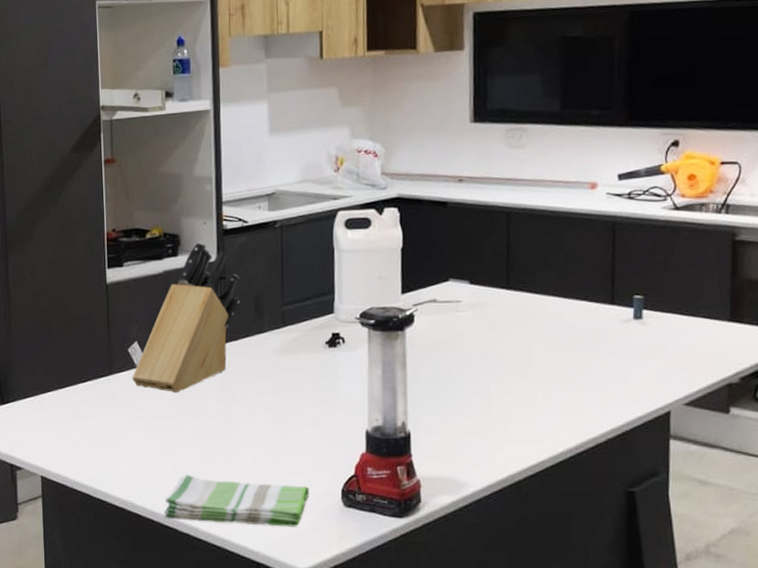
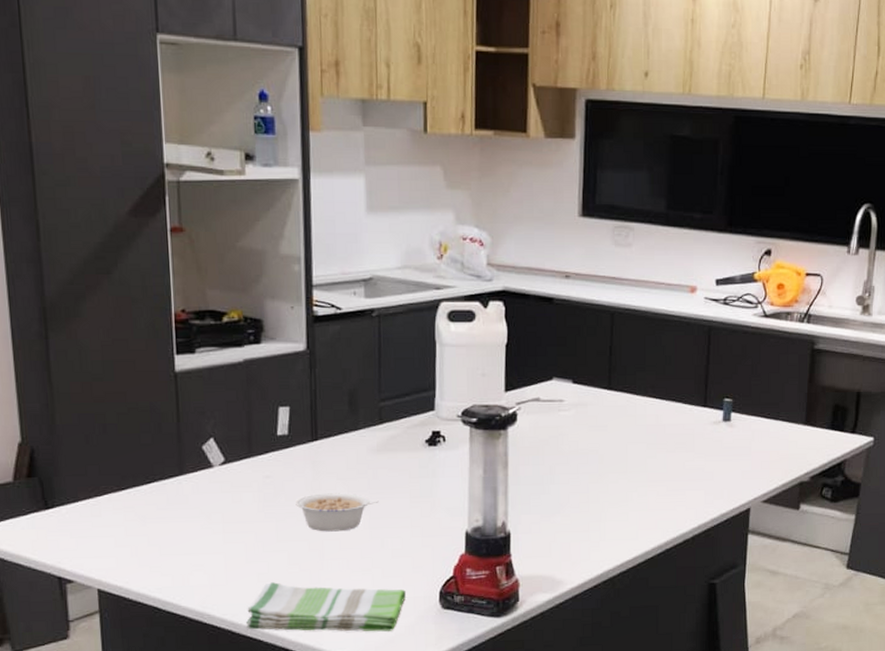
knife block: present [132,241,240,393] -> none [207,327,333,495]
legume: none [207,392,283,429] -> present [295,493,379,532]

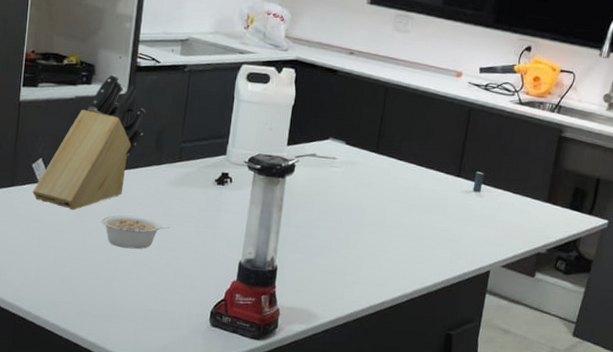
knife block: none [207,327,333,495] -> present [32,73,146,210]
dish towel: present [245,582,406,632] -> none [46,285,182,340]

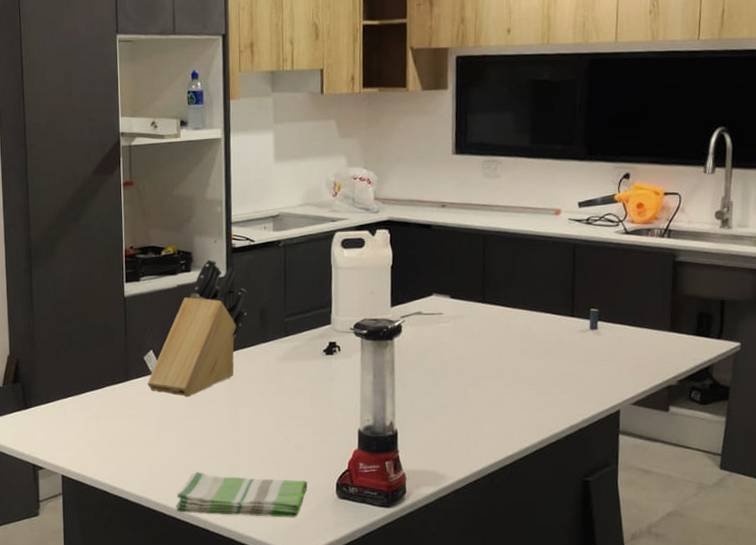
dish towel: none [46,285,182,340] -> present [175,472,307,518]
legume: present [101,215,170,249] -> none [216,395,285,429]

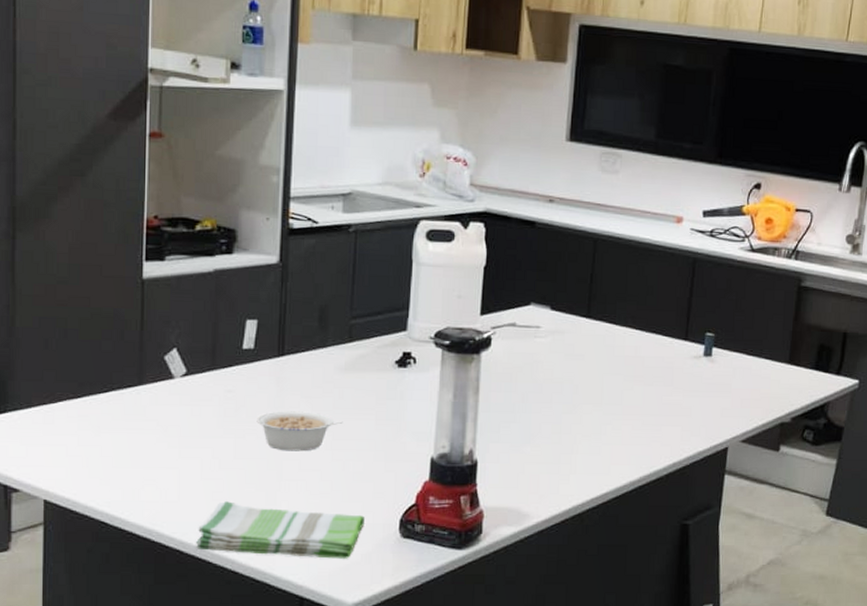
knife block: present [147,258,247,397] -> none [167,239,305,410]
legume: none [216,395,285,429] -> present [256,411,343,452]

